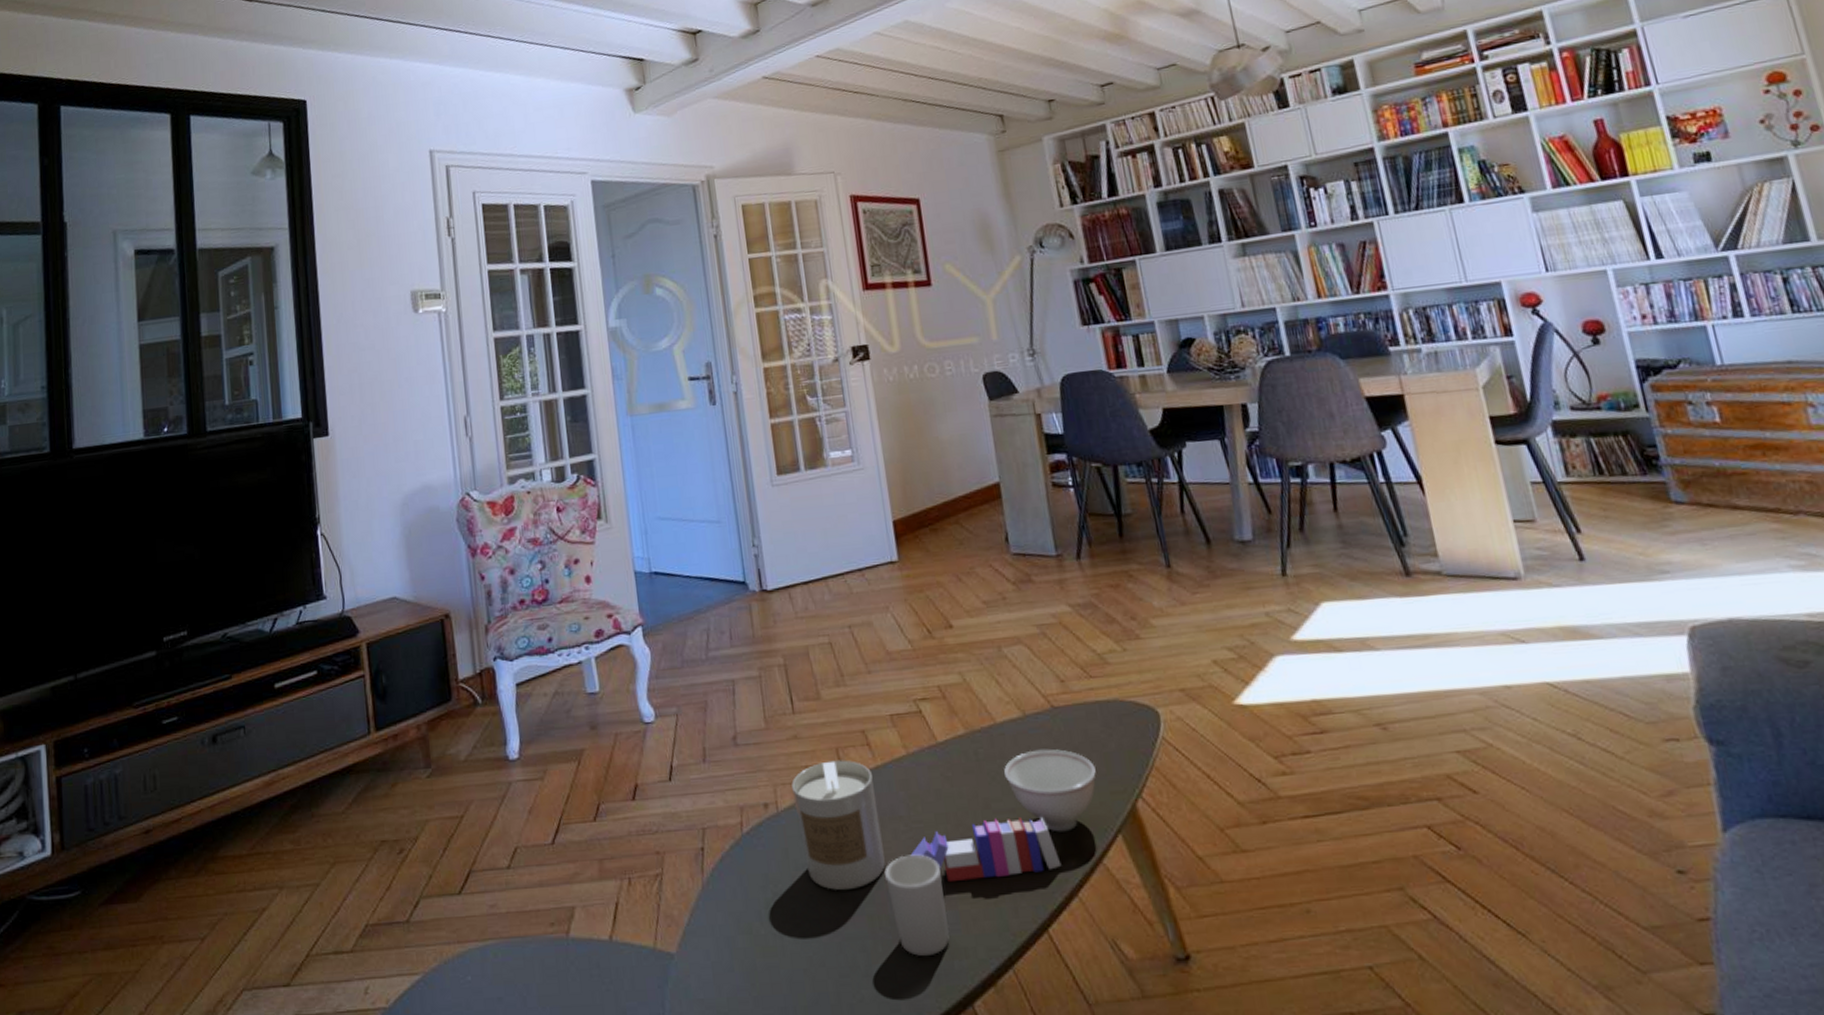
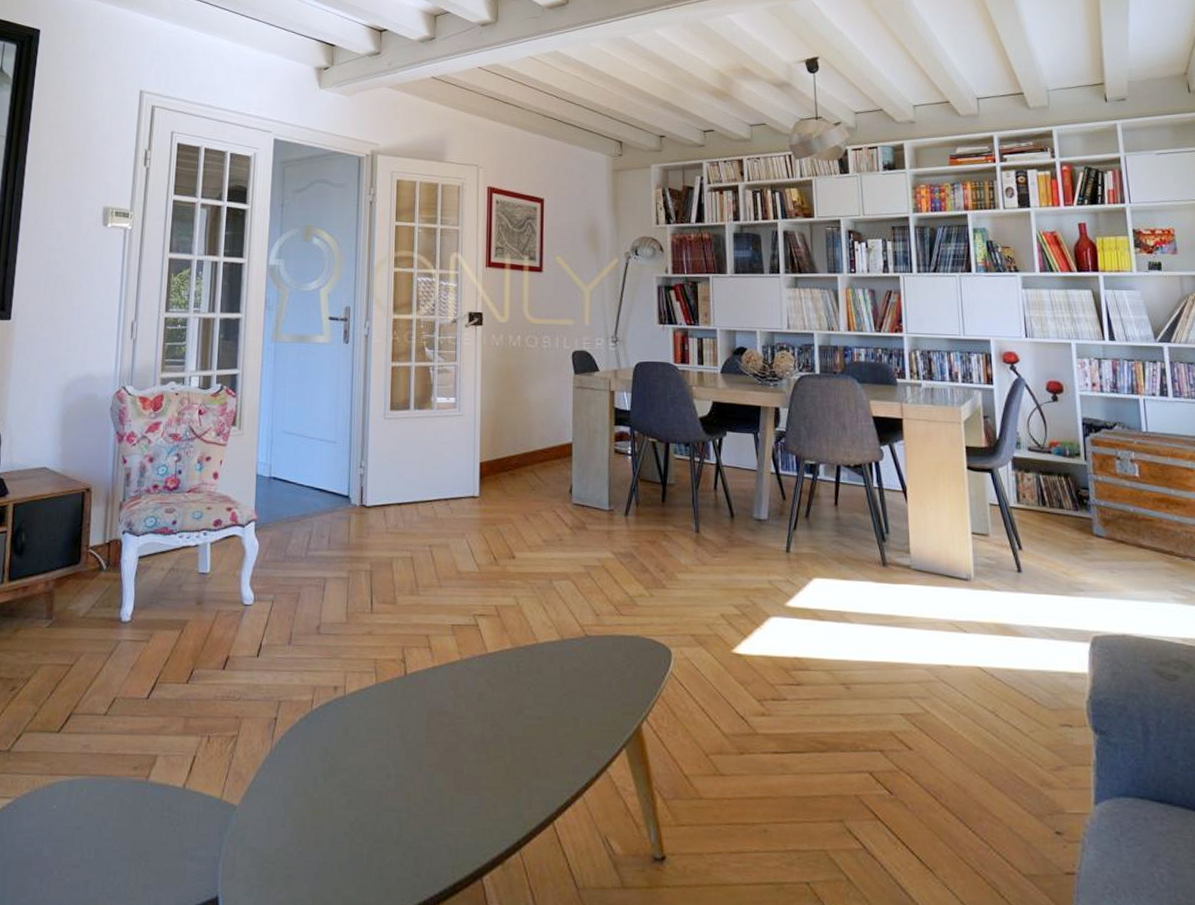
candle: present [791,760,885,891] -> none [360,657,430,769]
mug: present [884,854,950,957] -> none [425,744,473,833]
books: present [910,816,1062,883] -> none [450,723,573,774]
bowl: present [1003,749,1097,832] -> none [537,669,613,741]

